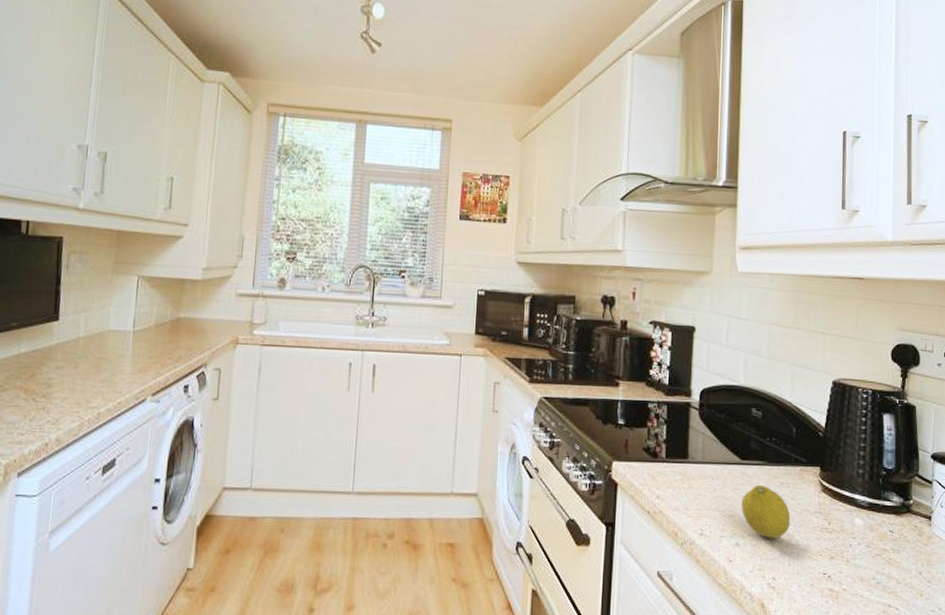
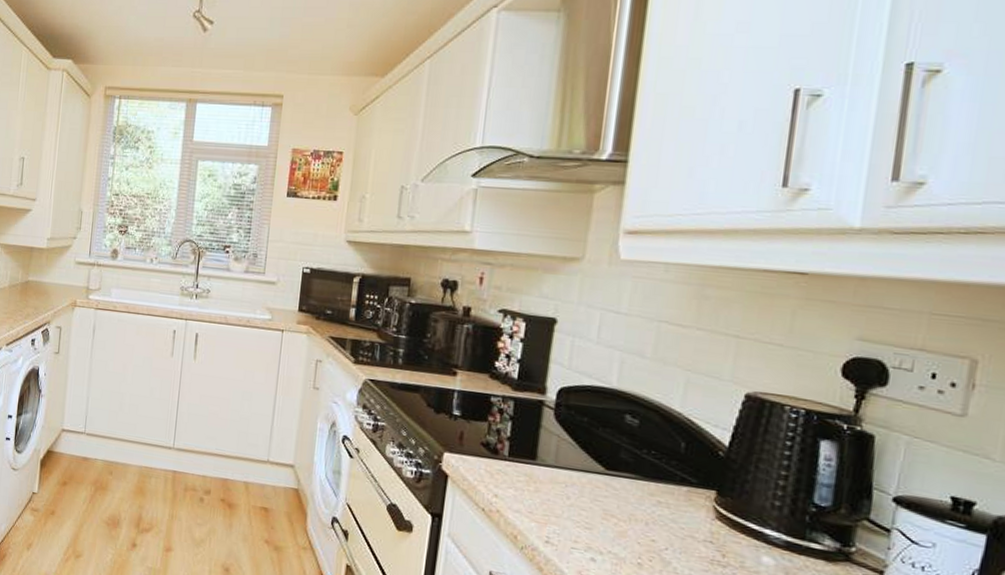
fruit: present [741,485,791,538] -> none [601,500,669,562]

